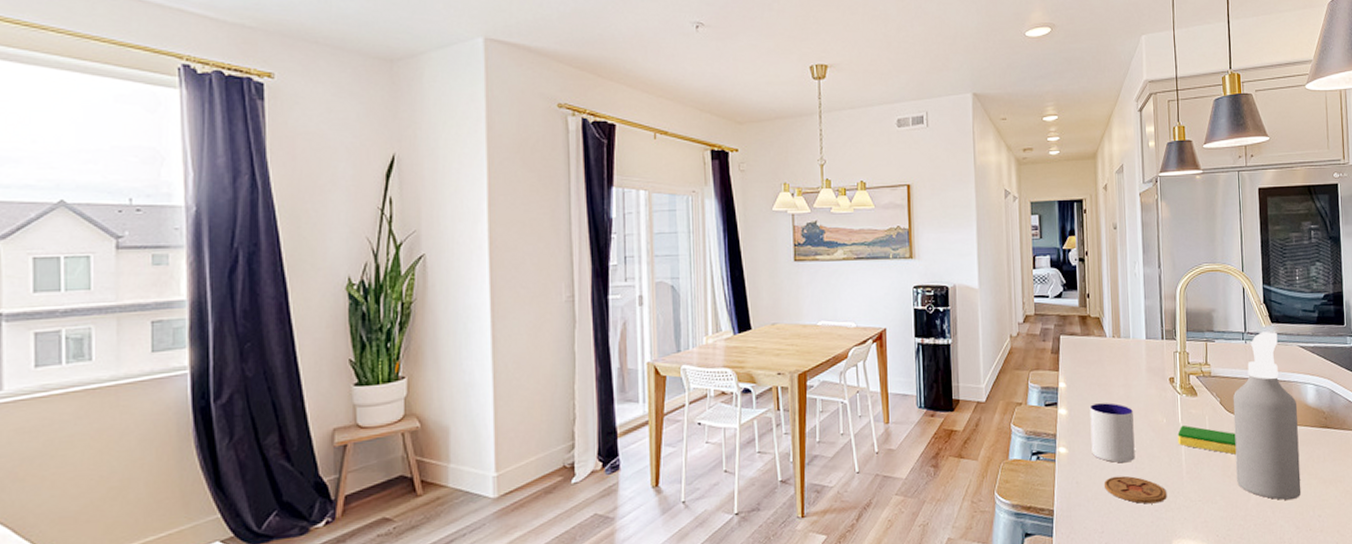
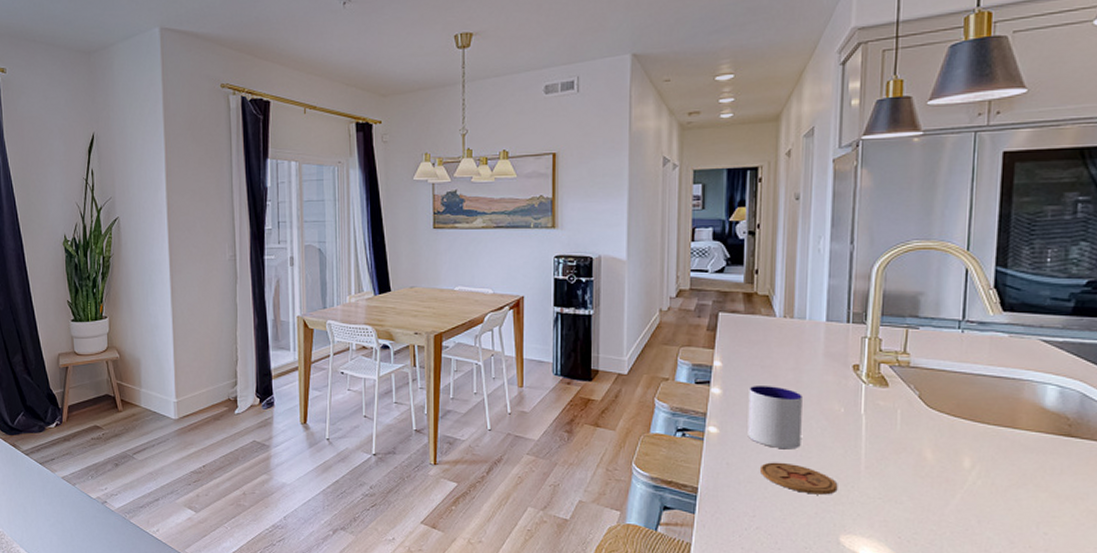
dish sponge: present [1177,425,1237,455] -> none [857,416,937,454]
spray bottle: present [1233,331,1302,501] -> none [932,320,1029,512]

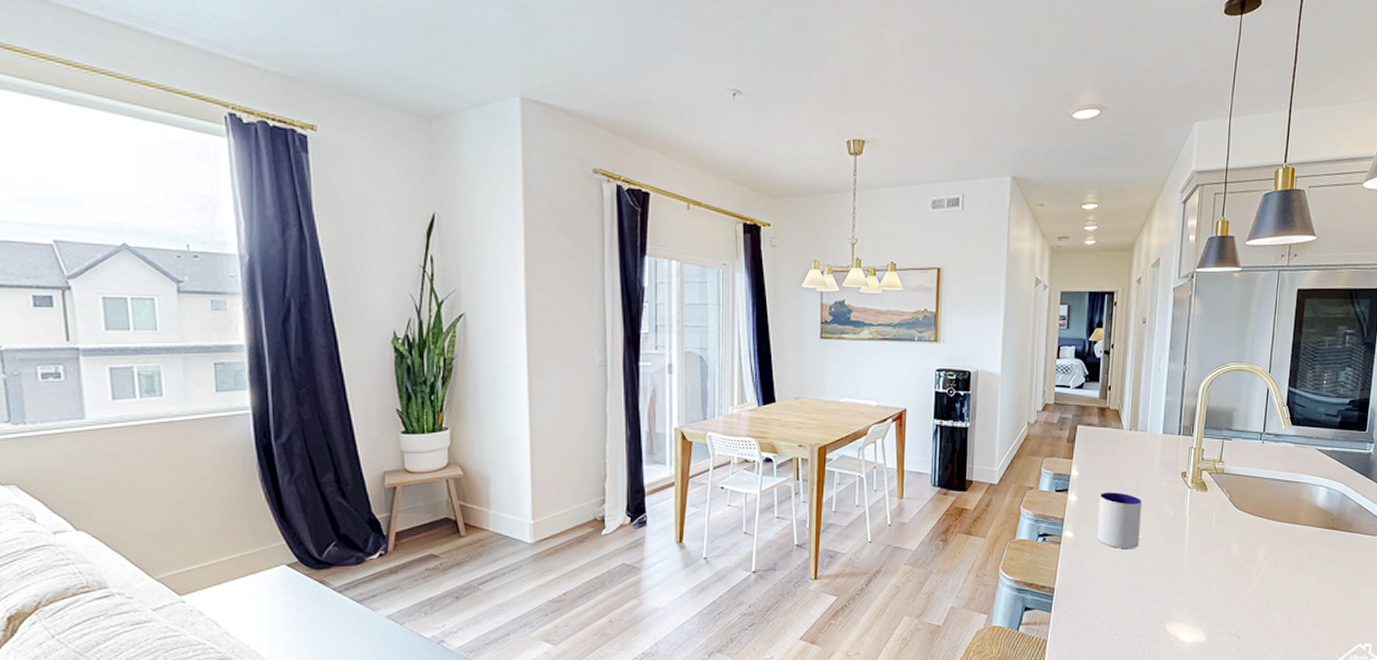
coaster: present [759,462,838,495] -> none [1105,561,1166,589]

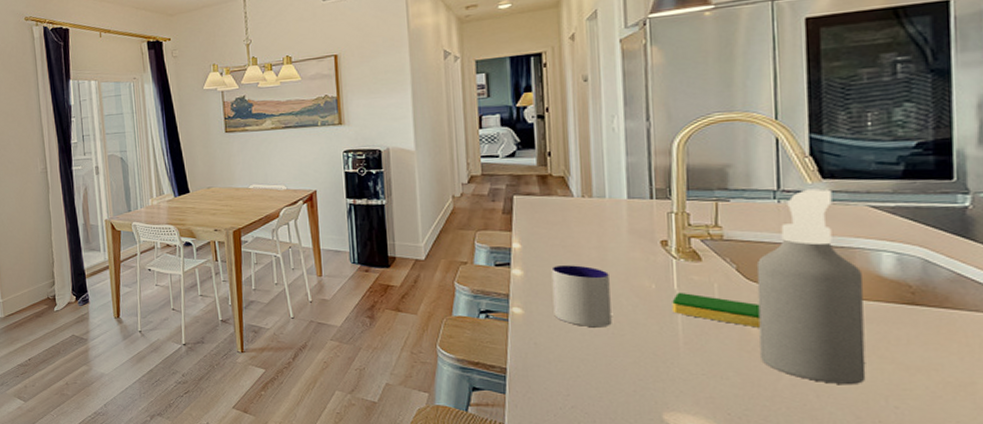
dish sponge: none [1183,517,1241,548] -> present [672,292,761,328]
spray bottle: none [1236,433,1307,594] -> present [756,188,866,385]

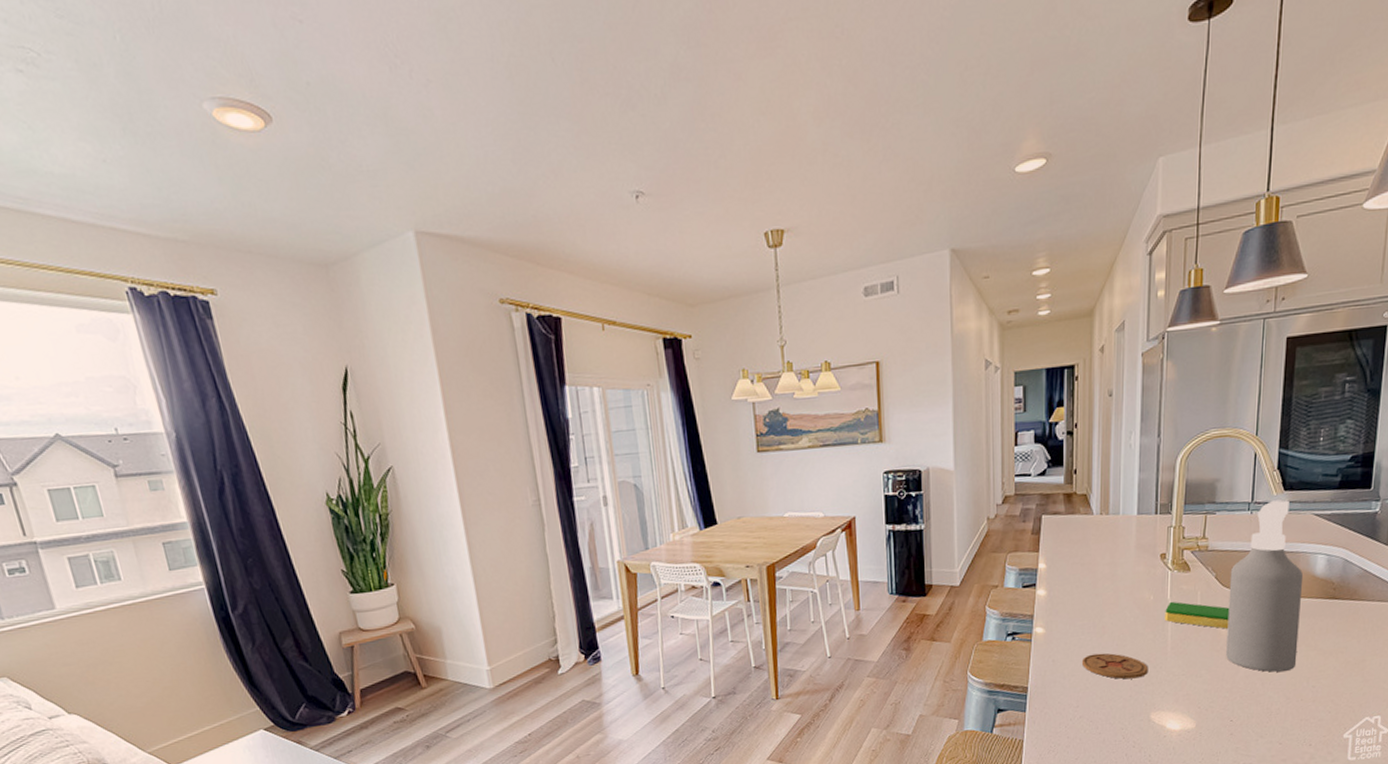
mug: present [551,265,612,328] -> none [1070,582,1118,641]
coaster: none [569,341,656,372] -> present [1081,653,1149,680]

